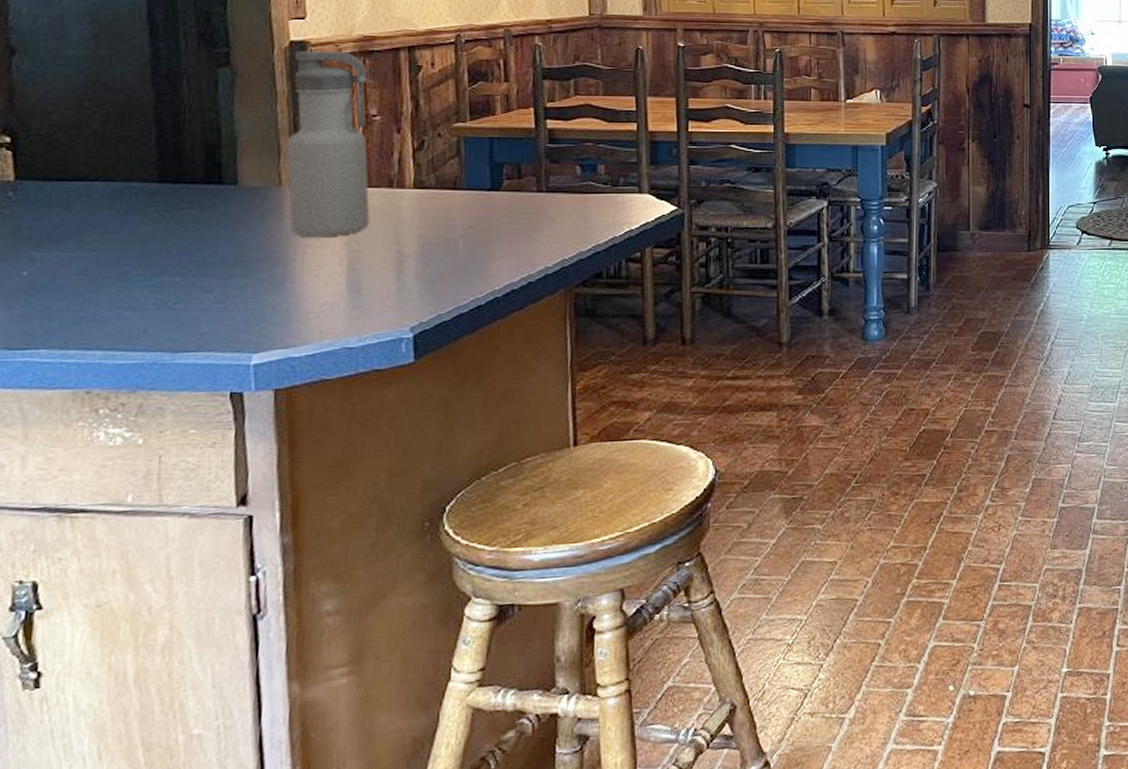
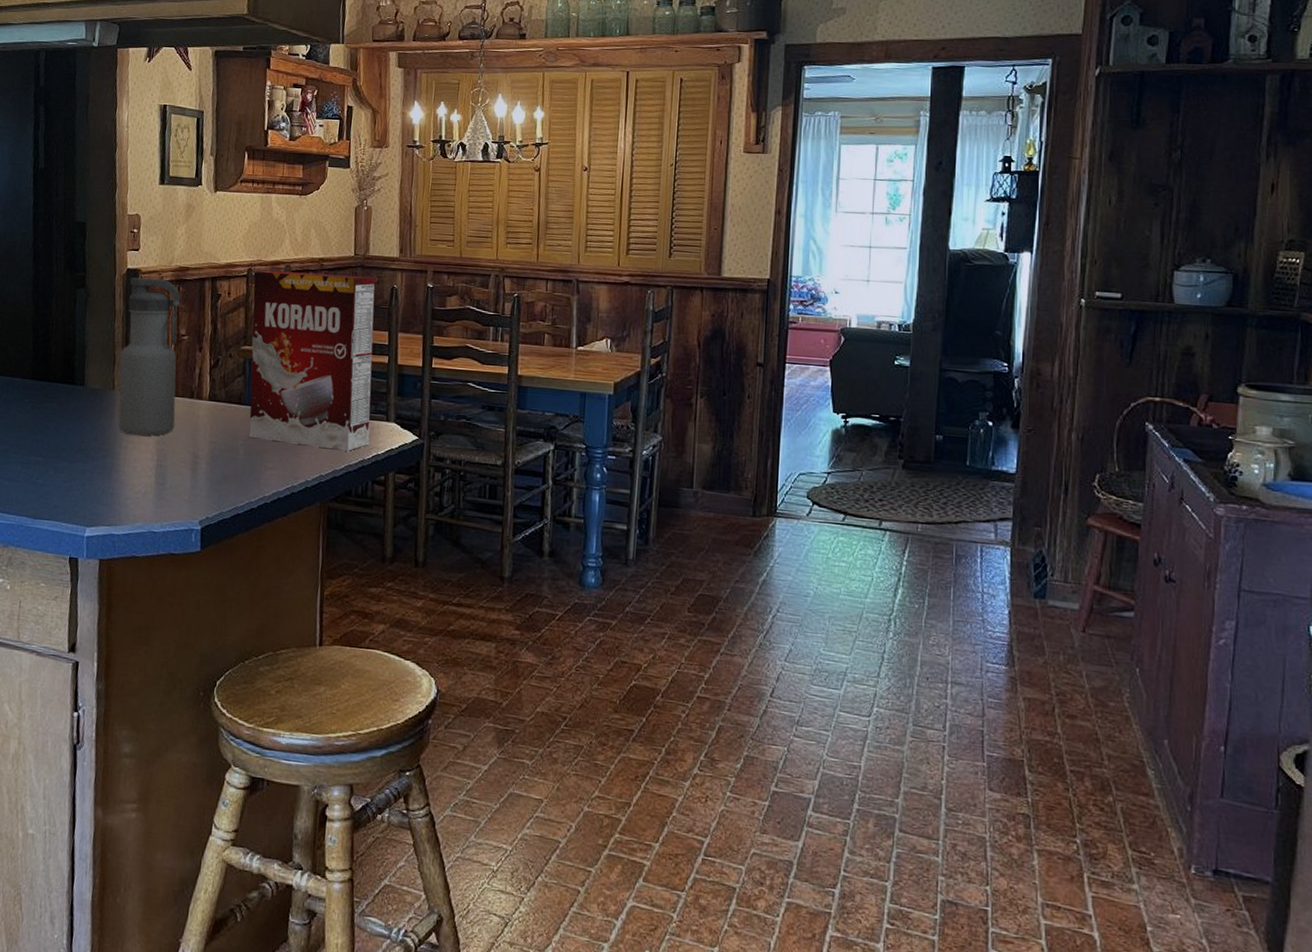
cereal box: none [464,36,620,230] -> present [249,270,375,451]

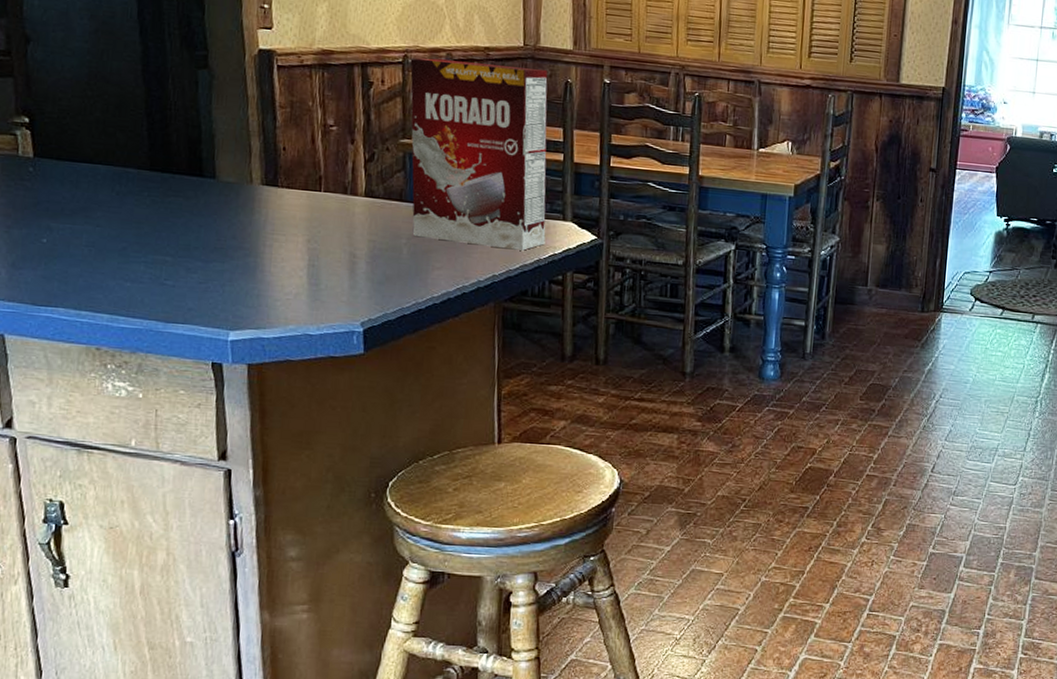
water bottle: present [118,277,181,436] -> none [256,59,328,234]

